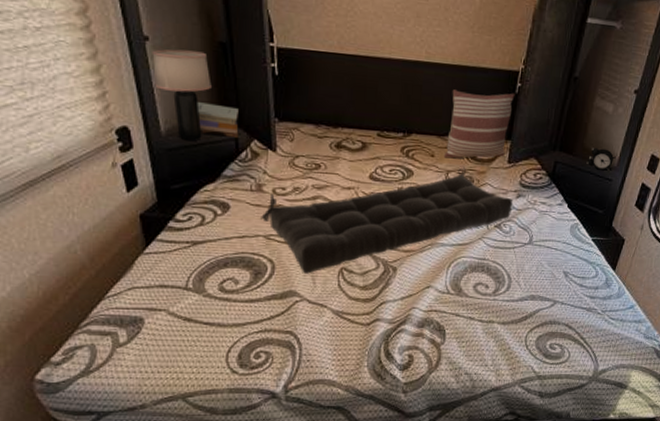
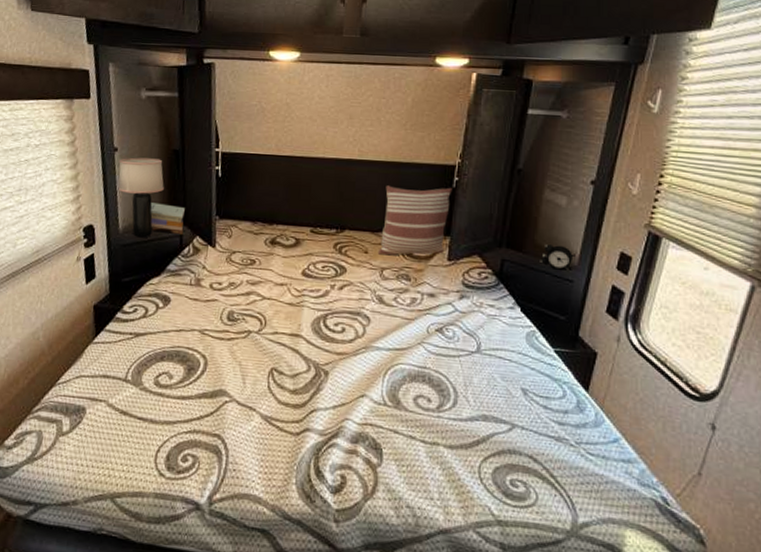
seat cushion: present [261,166,513,274] -> none [197,263,456,373]

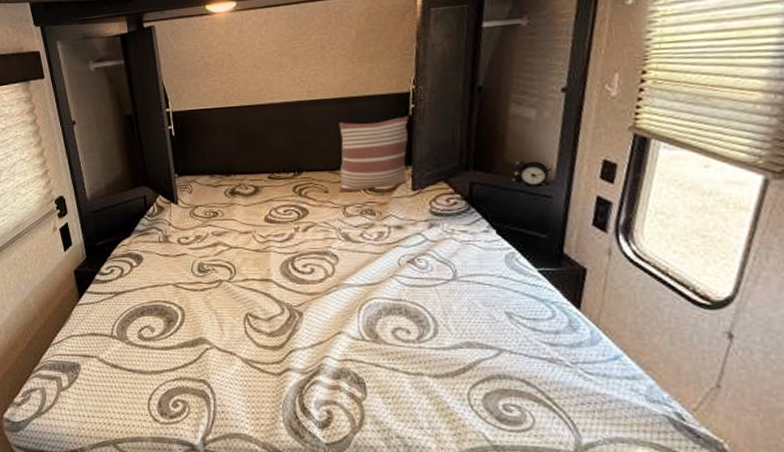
table lamp: present [118,157,165,238] -> none [78,126,124,203]
books: present [150,203,185,234] -> none [112,168,146,196]

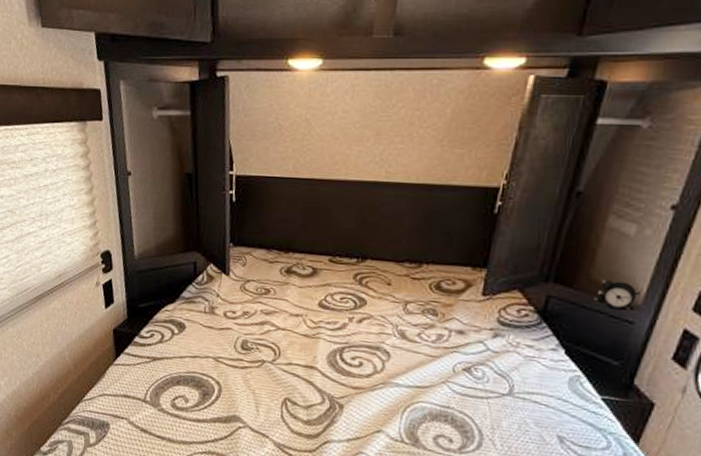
pillow: present [338,115,409,193] -> none [401,211,494,288]

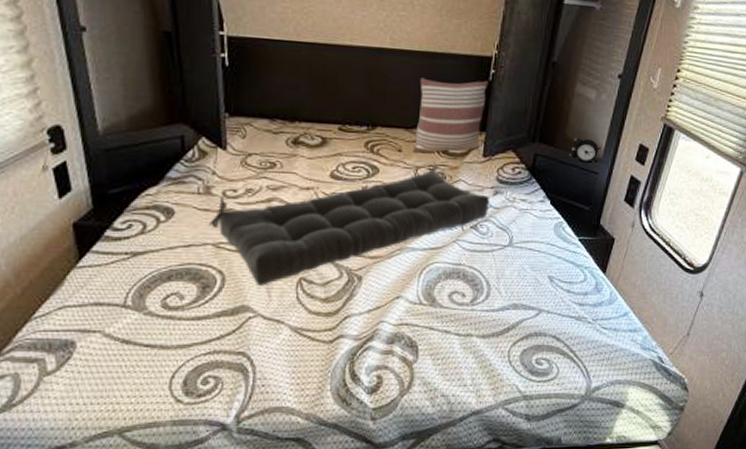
seat cushion: none [212,297,488,401] -> present [209,161,490,286]
pillow: none [401,211,494,288] -> present [411,78,489,153]

